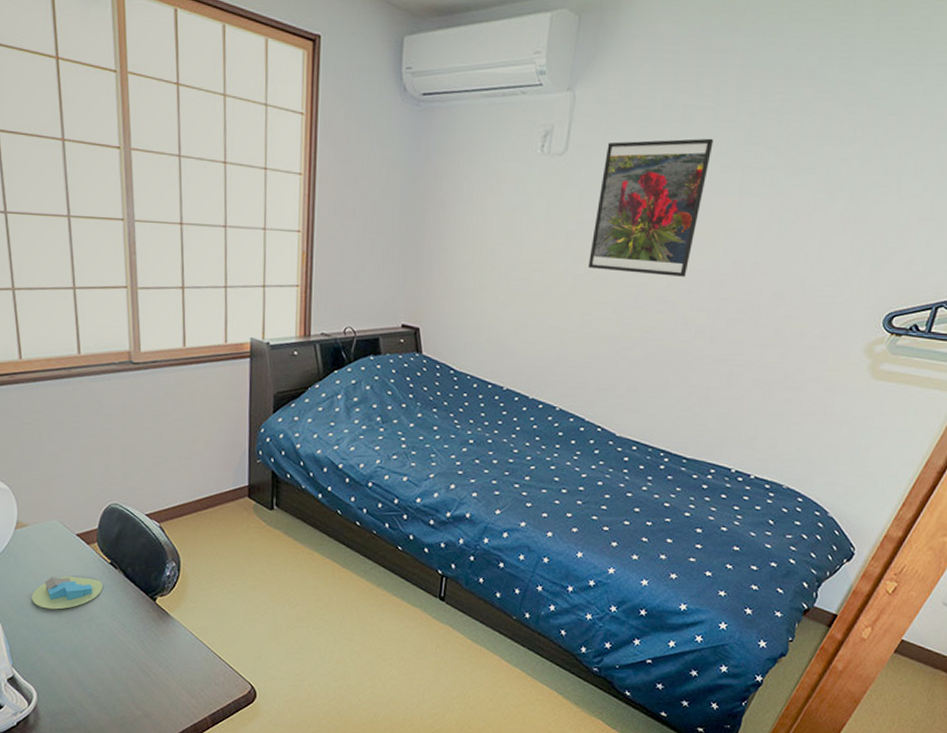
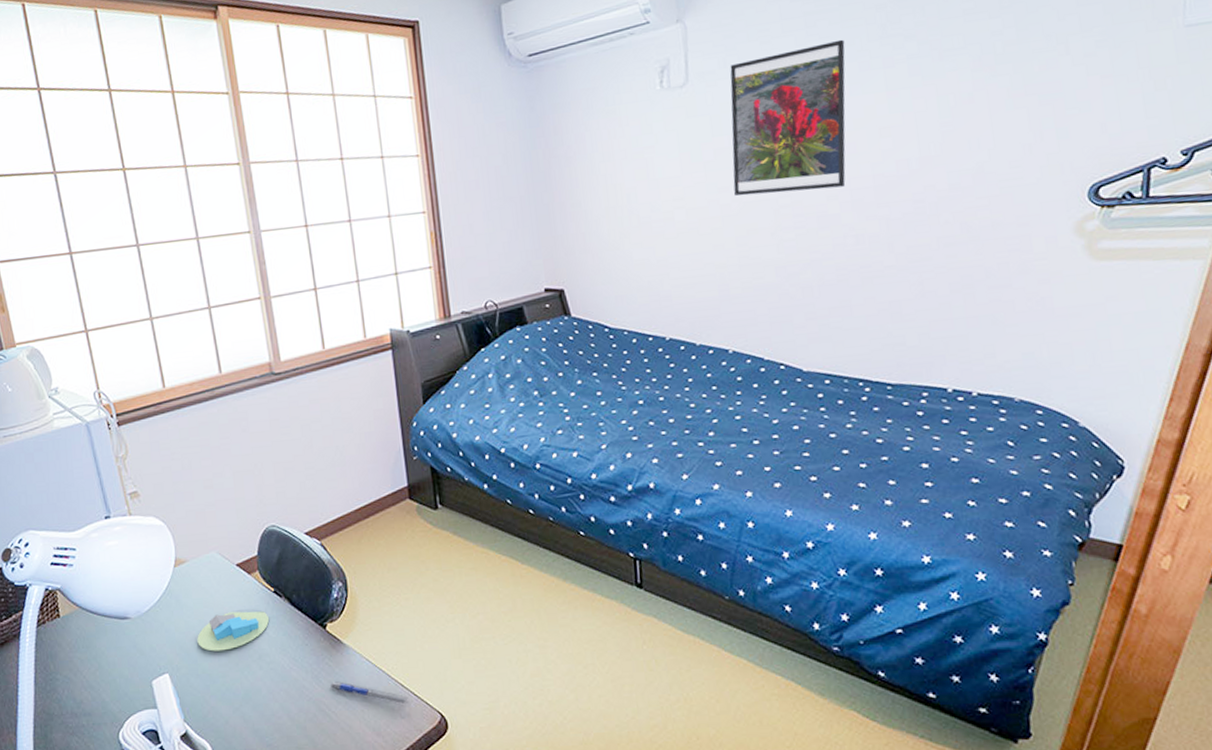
pen: none [153,648,224,675] -> present [329,681,409,706]

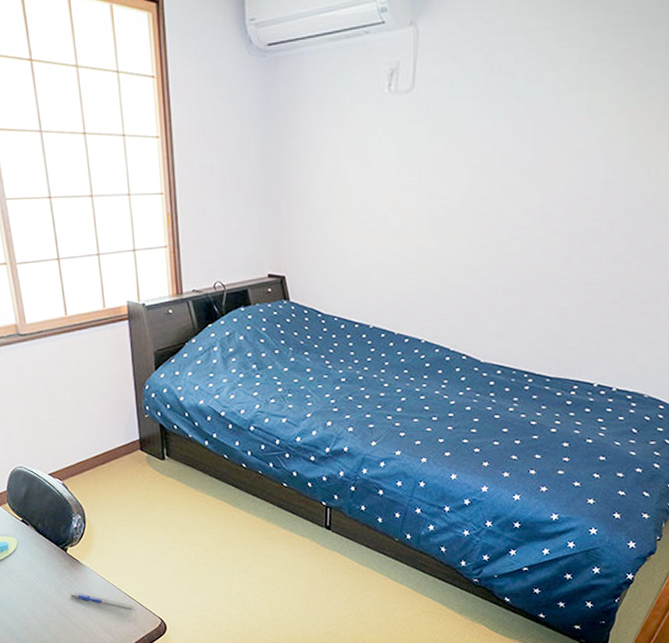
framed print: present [730,39,846,196] -> none [443,59,559,203]

